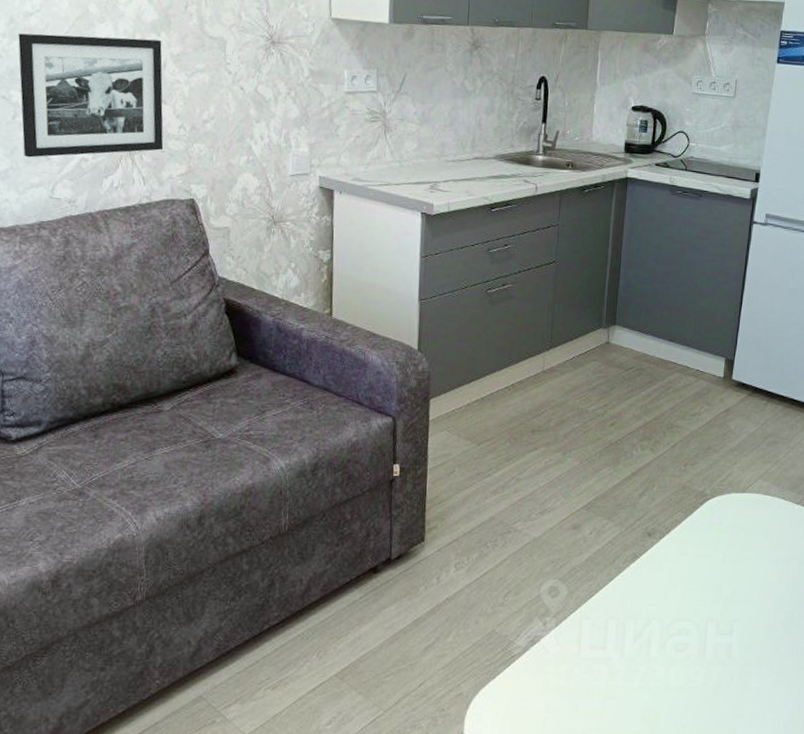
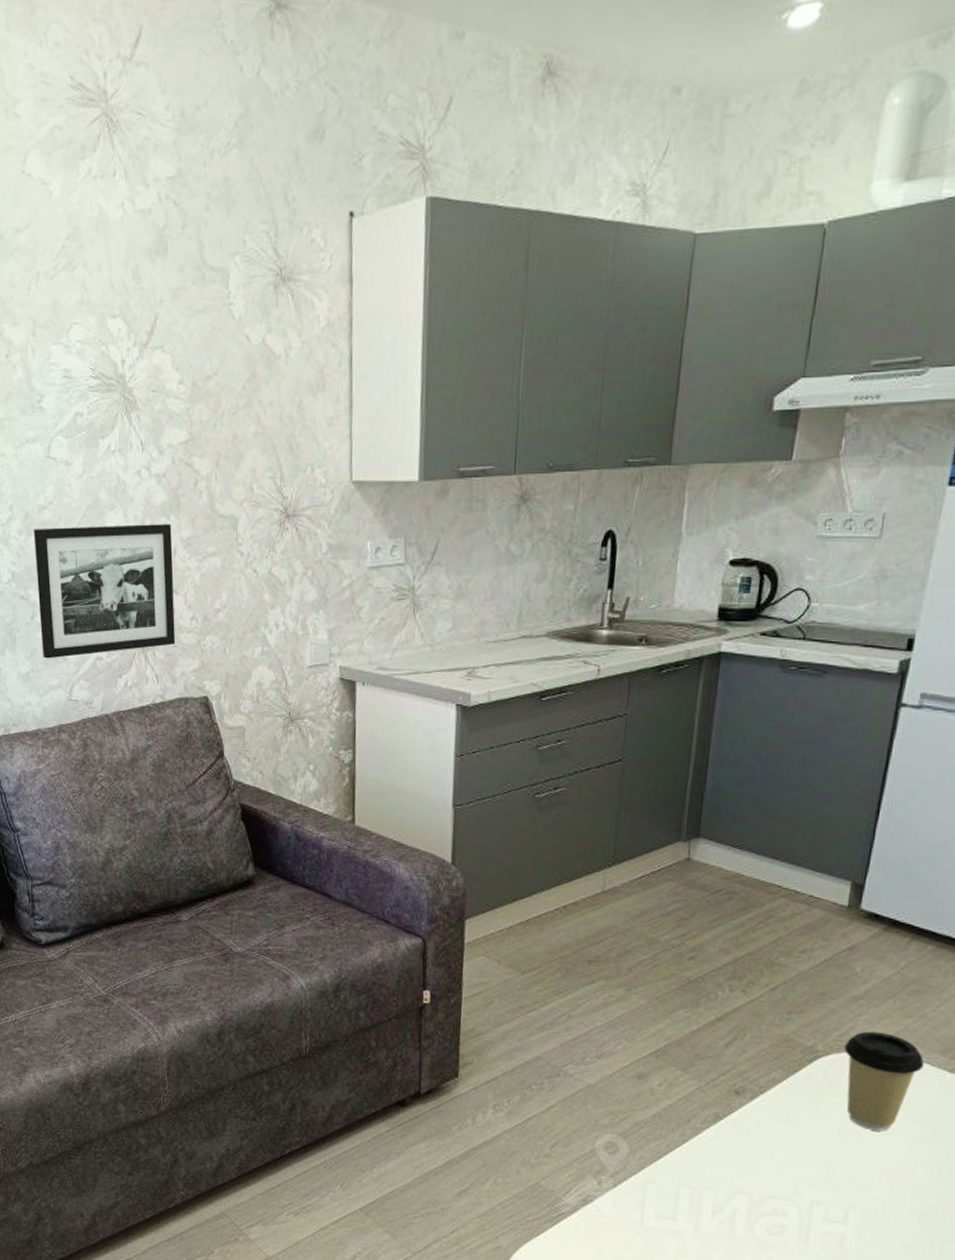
coffee cup: none [725,476,780,556] -> present [843,1031,925,1132]

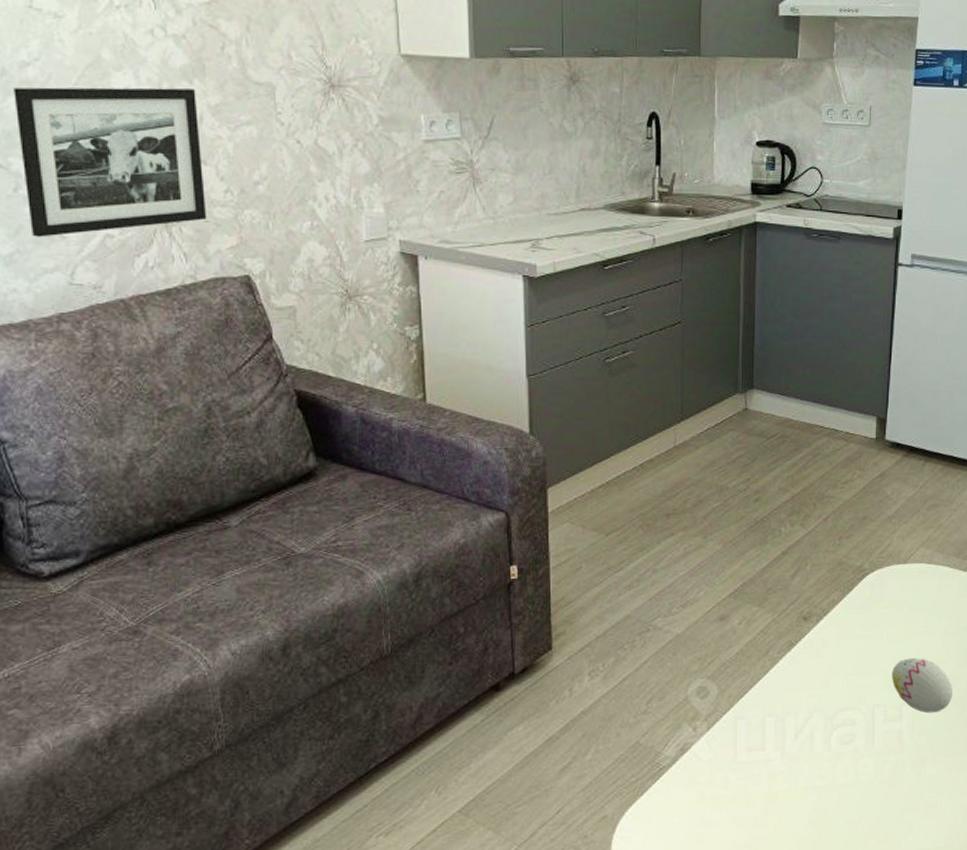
decorative egg: none [838,1157,918,1225] -> present [891,657,952,713]
coffee cup: present [843,1031,925,1132] -> none [885,545,945,632]

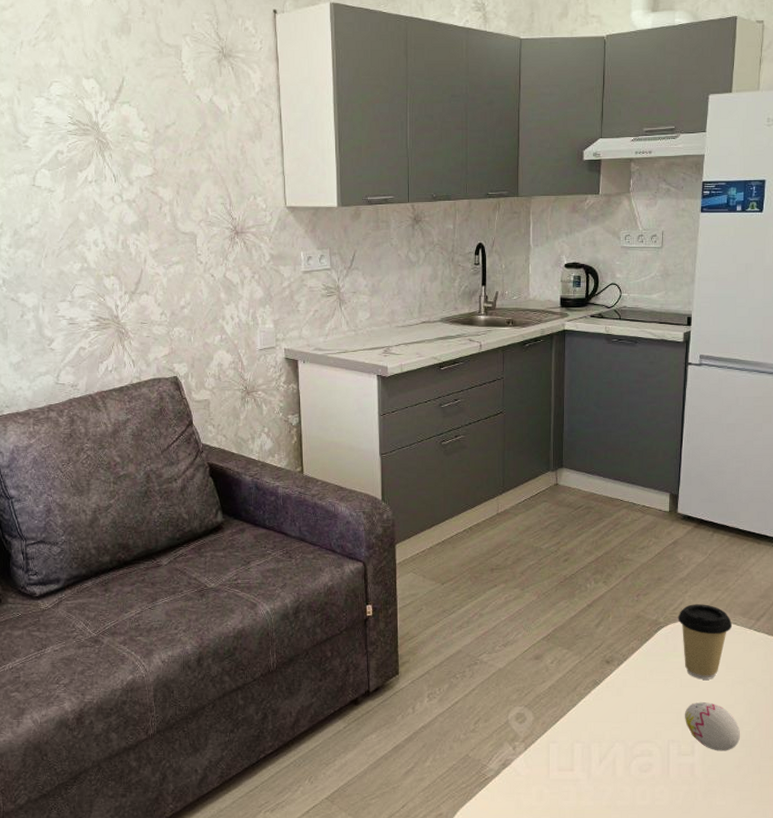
picture frame: present [13,87,207,237] -> none [22,239,149,350]
coffee cup: none [885,545,945,632] -> present [678,604,733,680]

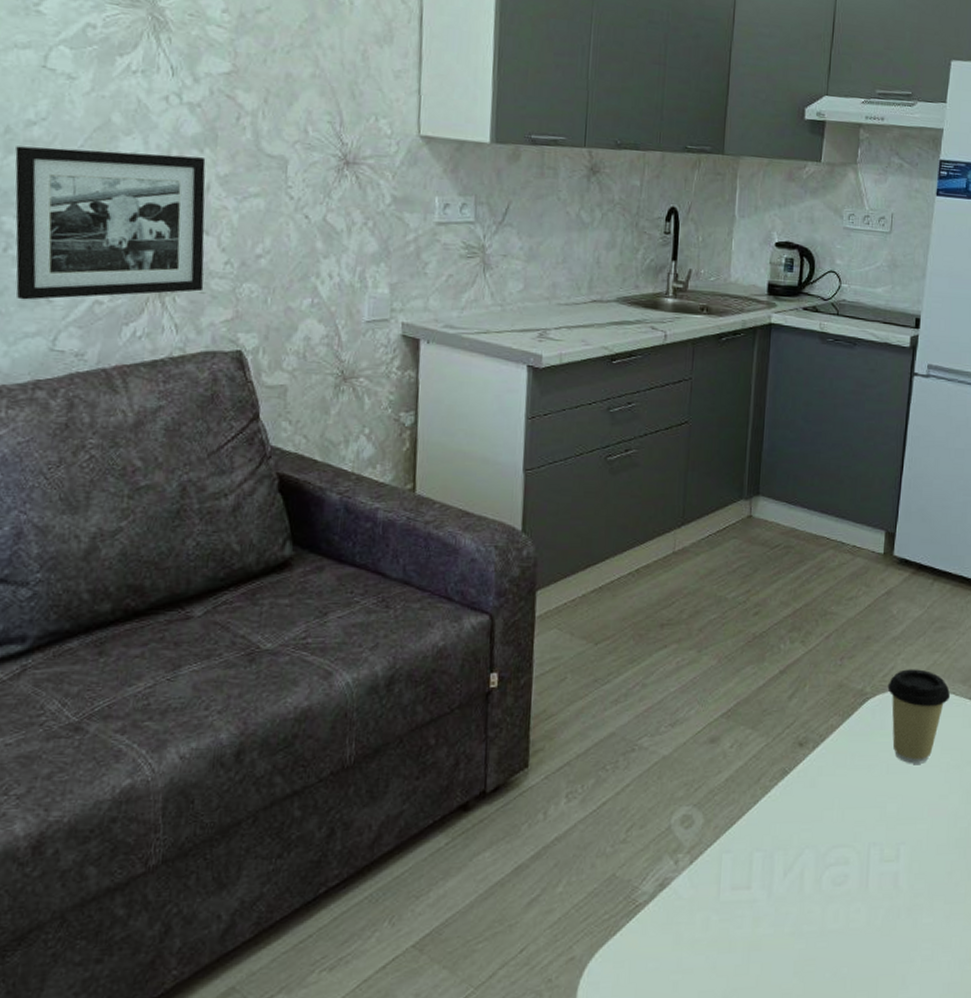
picture frame: none [22,239,149,350] -> present [15,146,206,300]
decorative egg: present [684,701,740,751] -> none [889,792,954,855]

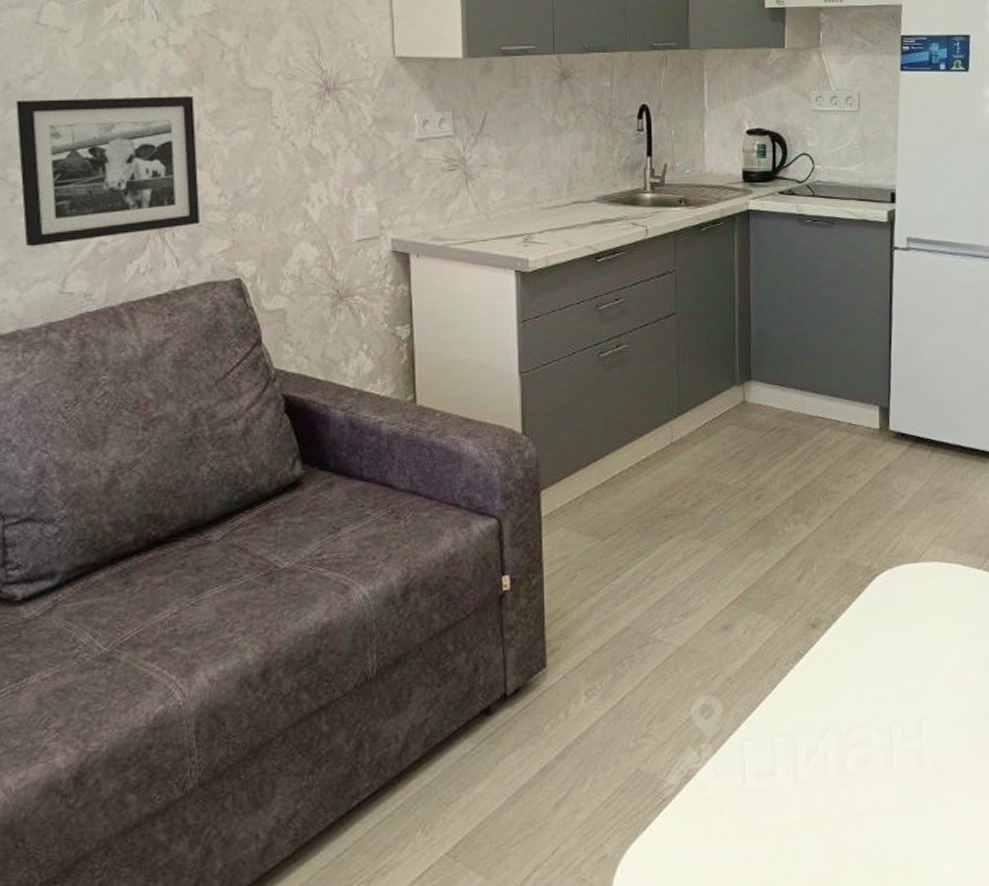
coffee cup: present [887,669,951,764] -> none [895,542,959,638]

